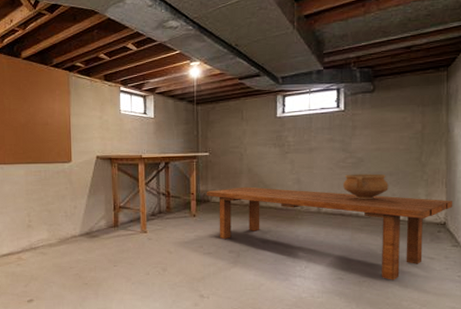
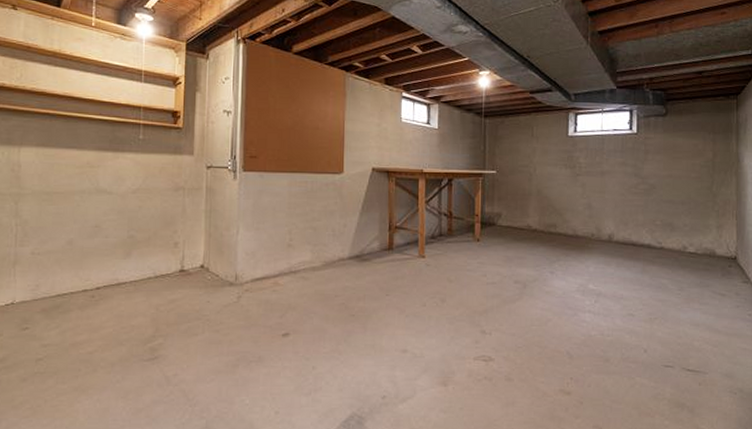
dining table: present [206,186,452,280] -> none [492,210,742,318]
ceramic pot: present [343,173,388,200] -> none [635,201,680,230]

